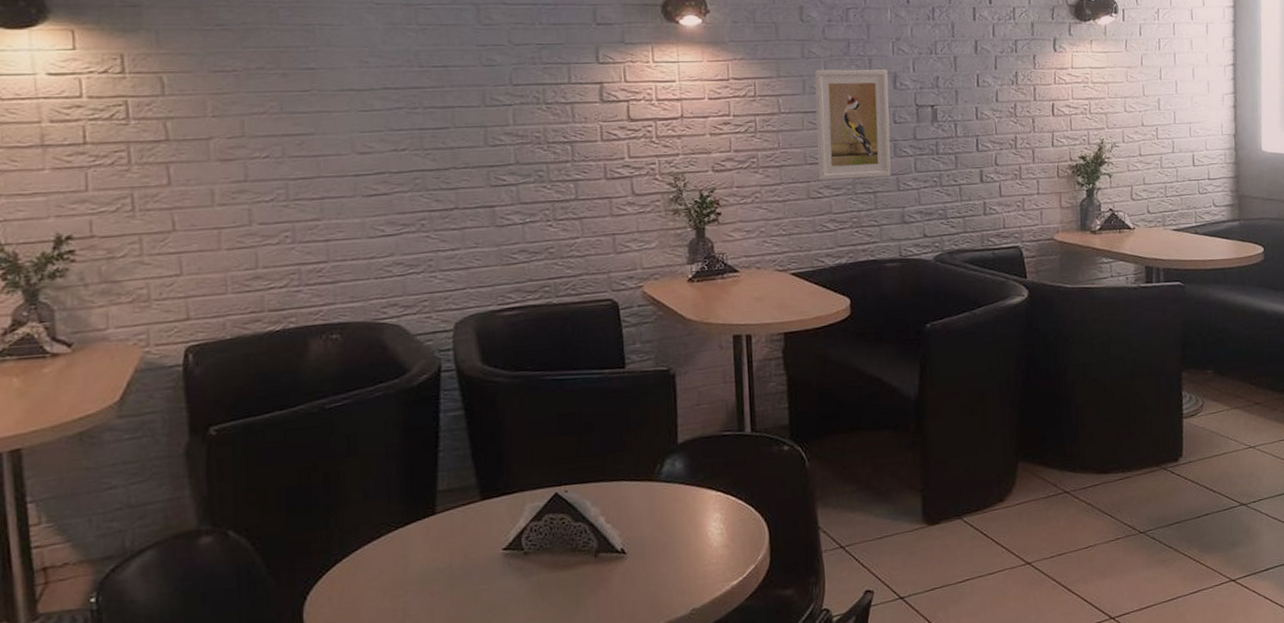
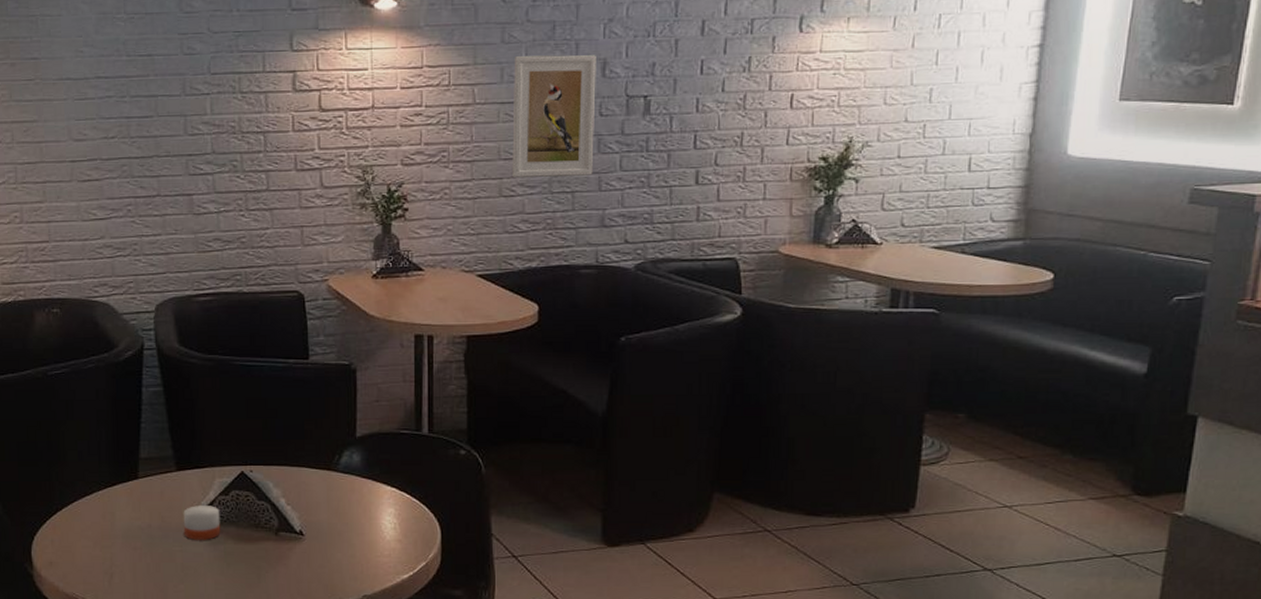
candle: none [489,534,533,575] -> present [183,506,221,540]

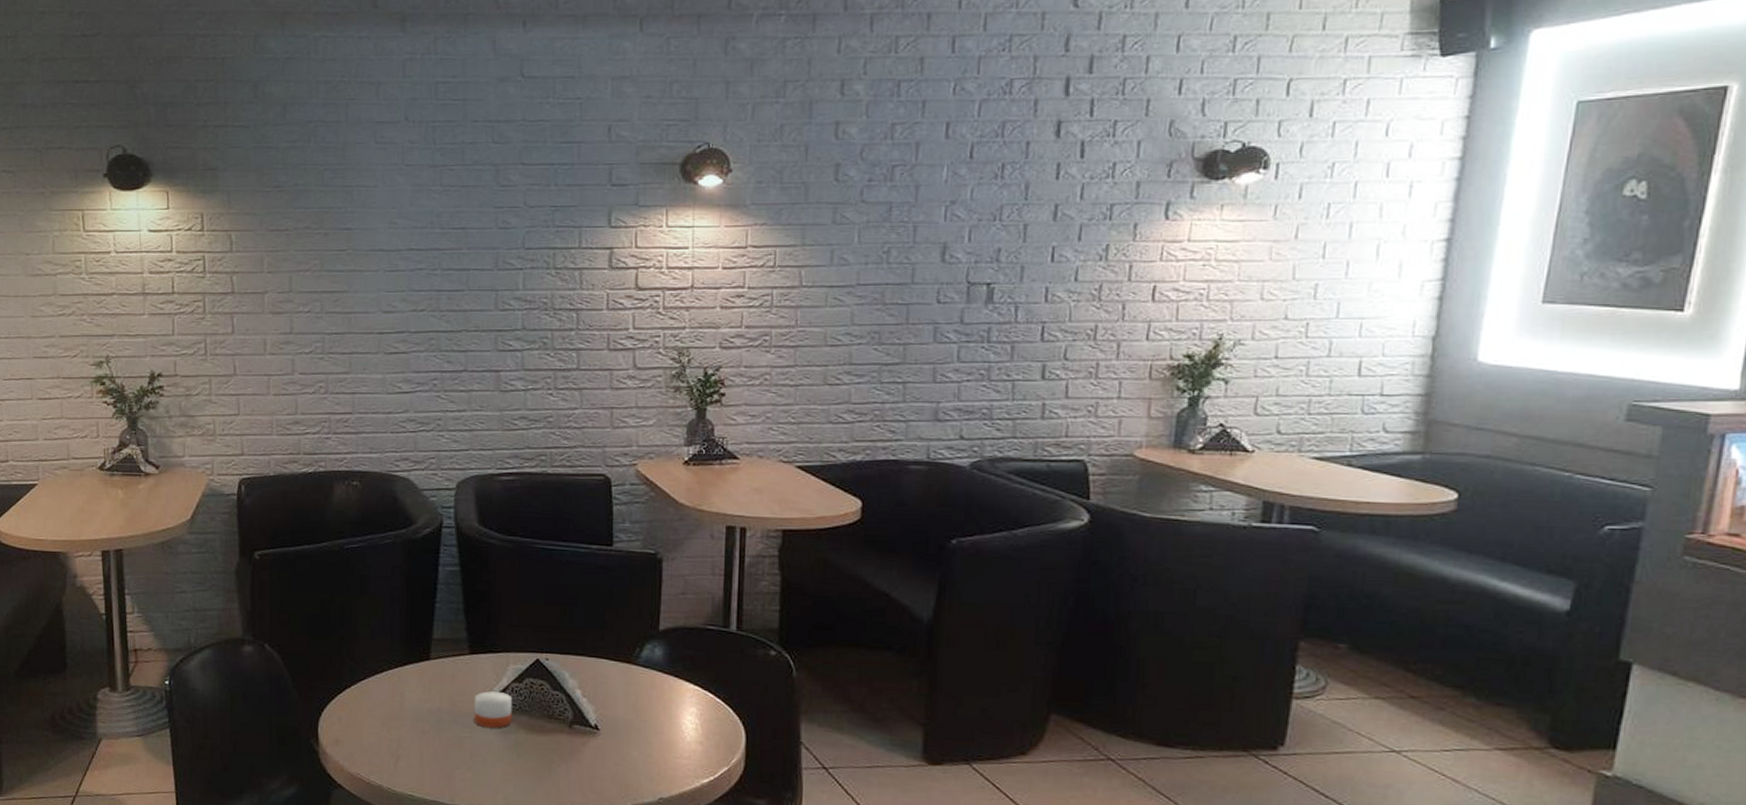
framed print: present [512,55,596,178] -> none [839,238,936,366]

